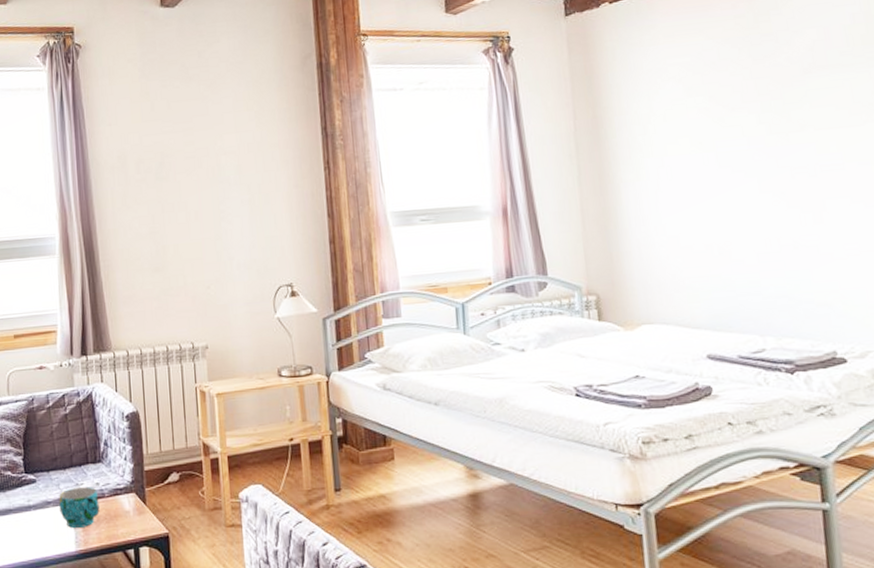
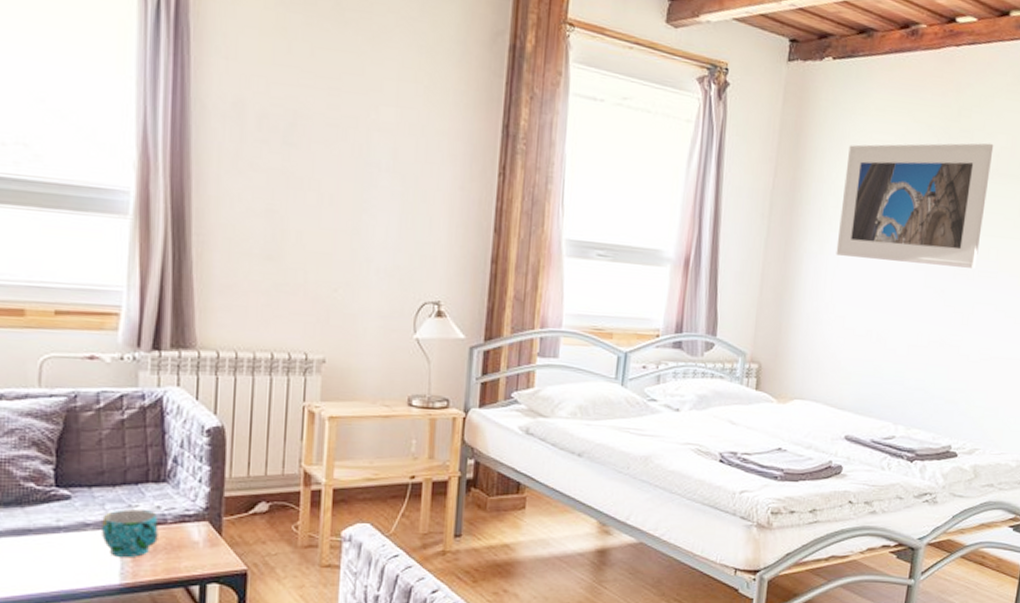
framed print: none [644,39,816,179] -> present [836,143,994,269]

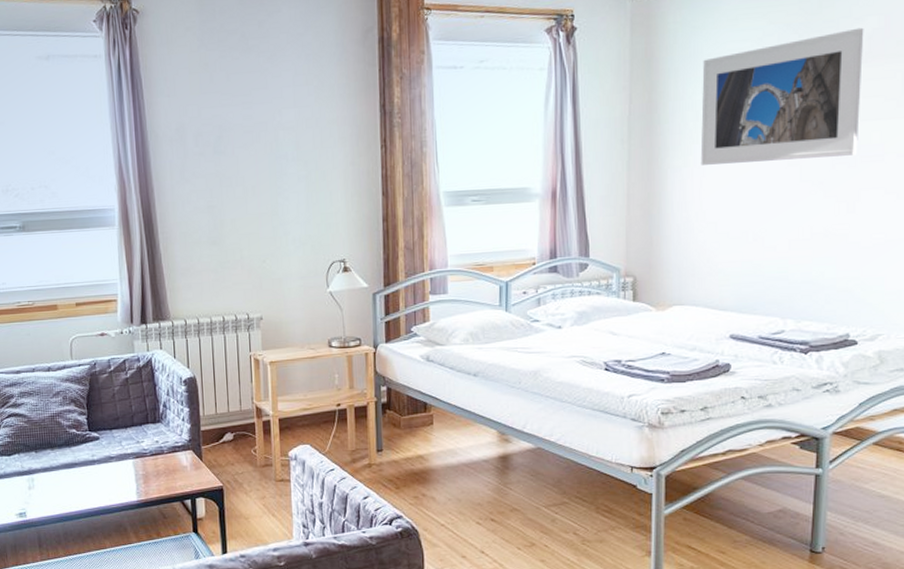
cup: present [102,509,159,557] -> none [121,444,159,480]

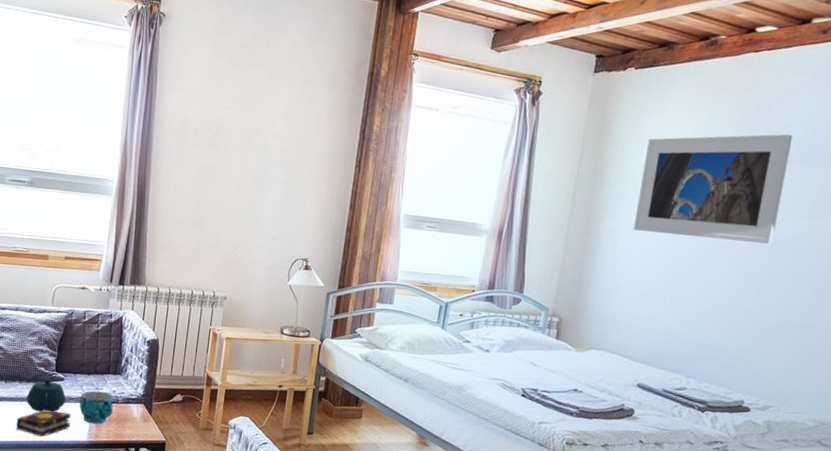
book: none [55,474,115,504] -> present [16,409,71,437]
teapot: none [61,438,106,478] -> present [26,376,66,412]
cup: none [121,444,159,480] -> present [79,390,114,424]

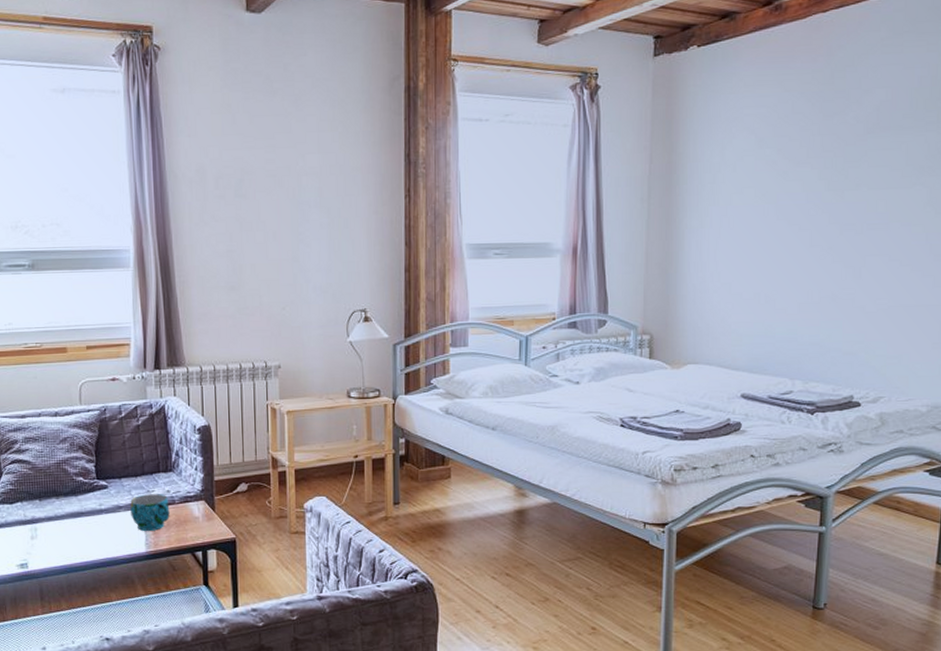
book: present [16,409,71,437] -> none [59,524,123,555]
teapot: present [26,376,66,412] -> none [67,486,114,528]
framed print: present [633,134,793,244] -> none [717,99,873,227]

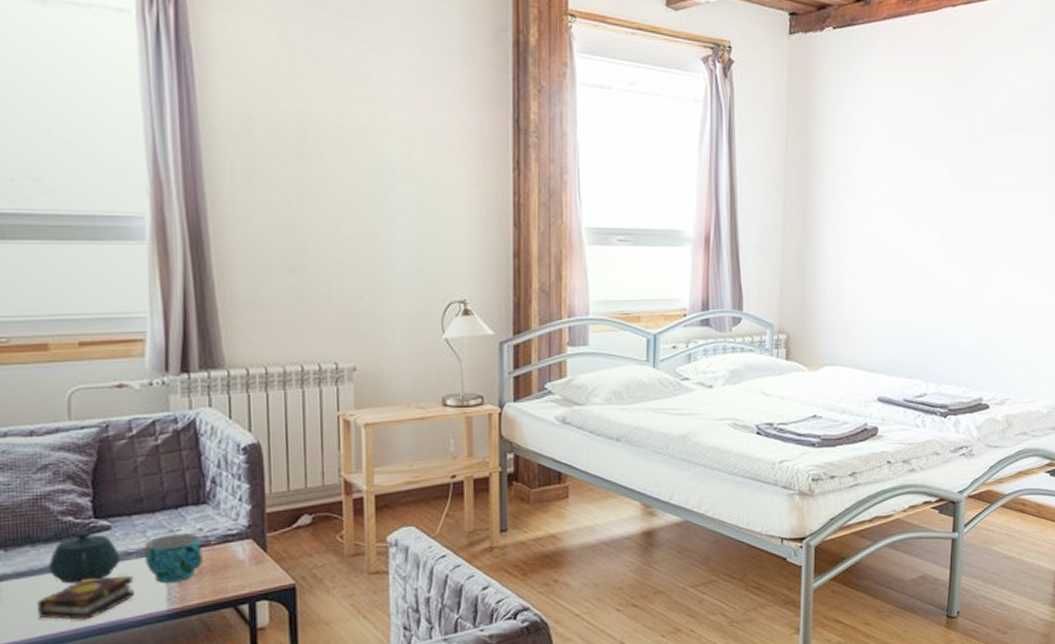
book: none [59,524,123,555] -> present [36,576,134,620]
teapot: none [67,486,114,528] -> present [48,528,121,584]

